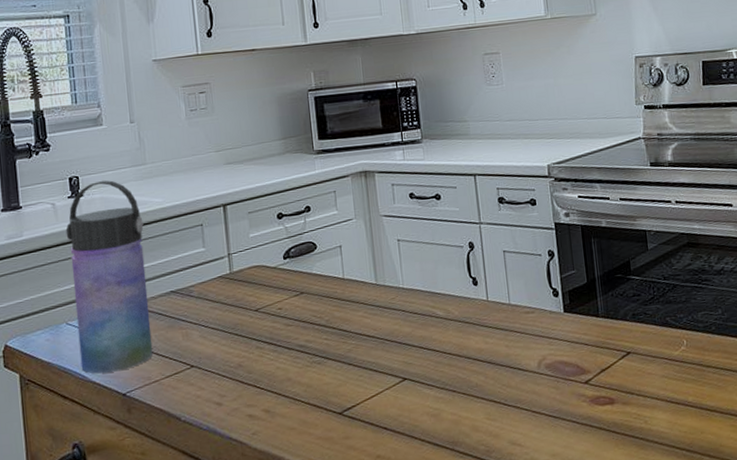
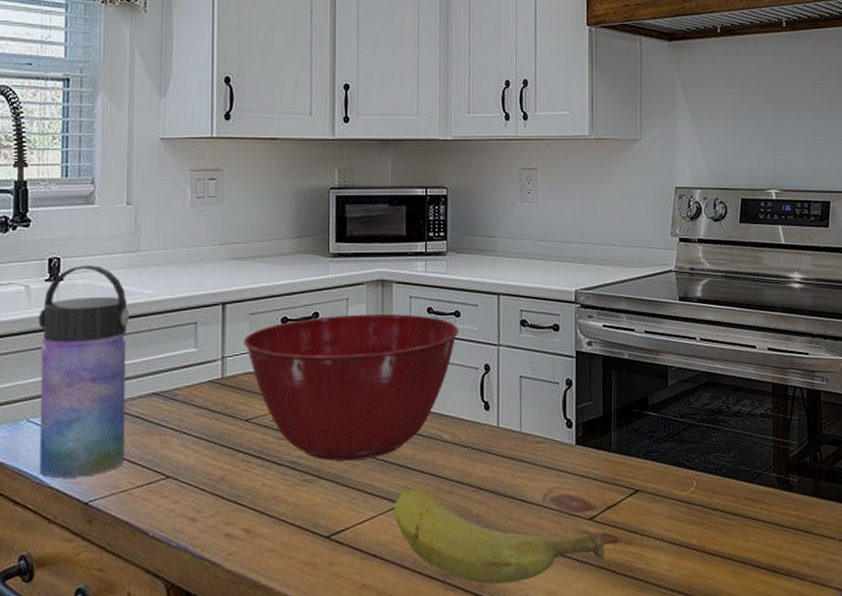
mixing bowl: none [246,201,441,343] -> present [244,313,458,461]
fruit: none [398,363,604,450] -> present [394,488,607,585]

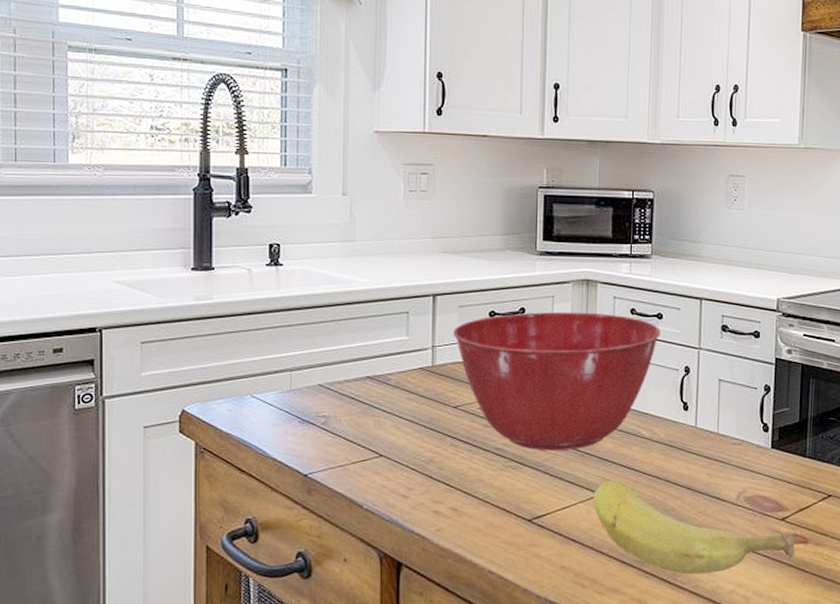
water bottle: present [38,264,130,479] -> none [260,251,345,451]

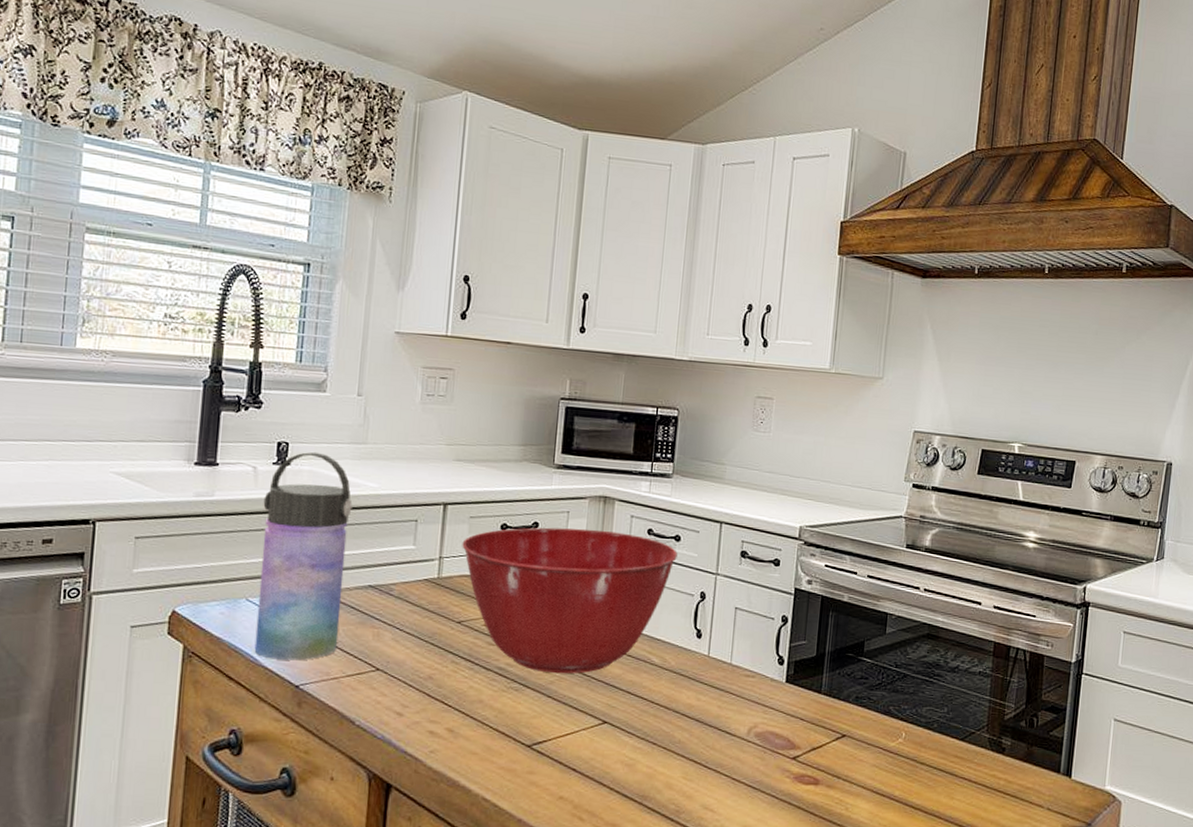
water bottle: none [260,251,345,451] -> present [254,451,353,661]
fruit: present [593,480,798,574] -> none [597,708,809,813]

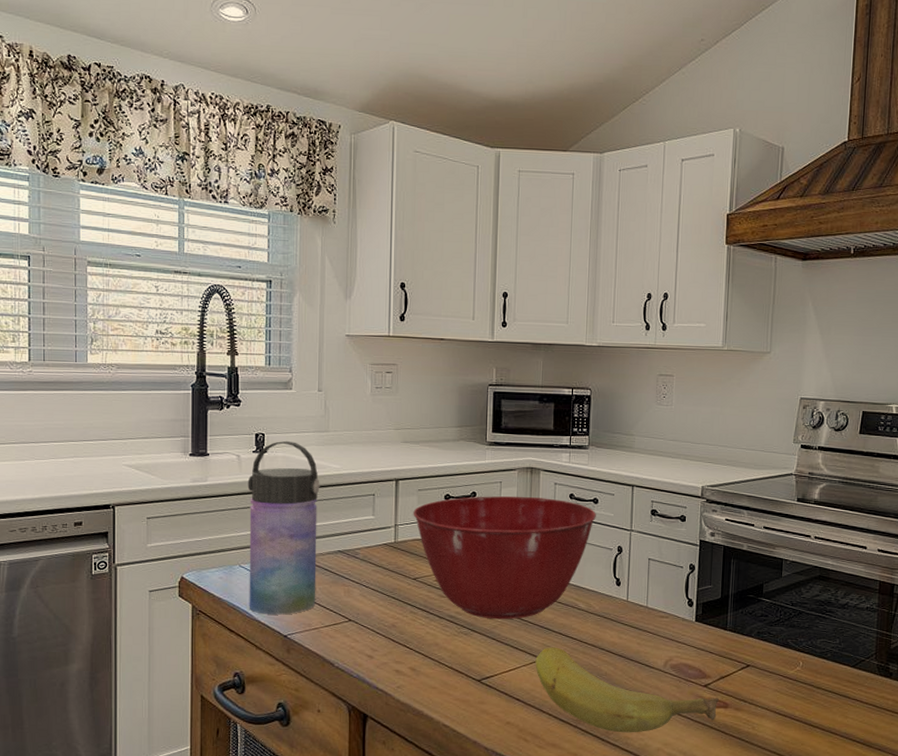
fruit: none [597,708,809,813] -> present [535,647,719,733]

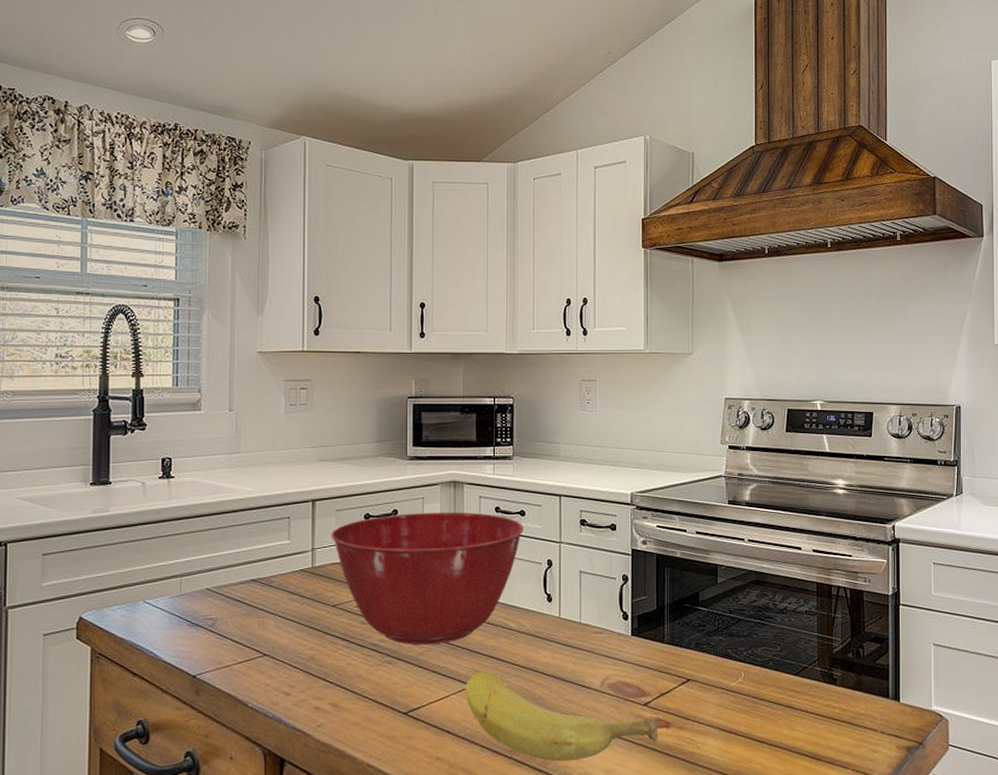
water bottle: present [247,440,320,615] -> none [153,464,231,654]

